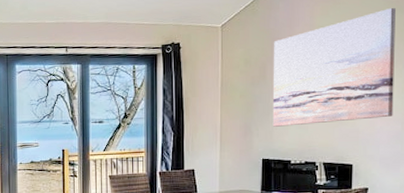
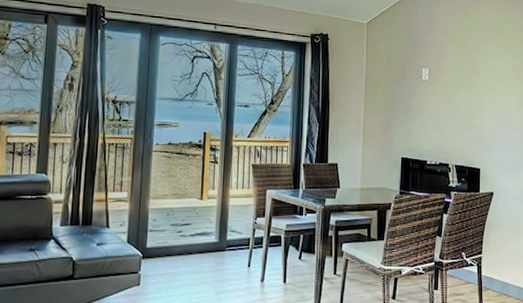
wall art: present [272,8,396,127] -> none [411,26,514,127]

